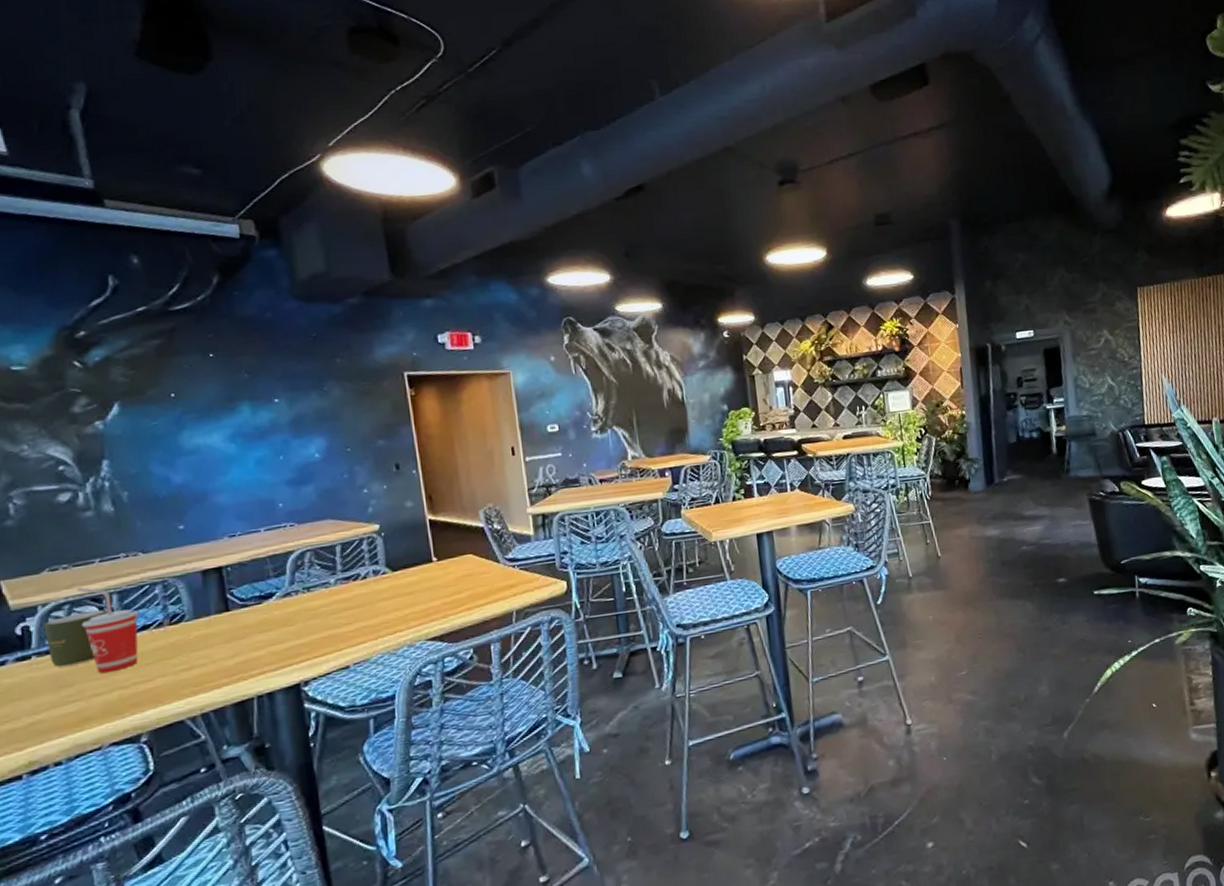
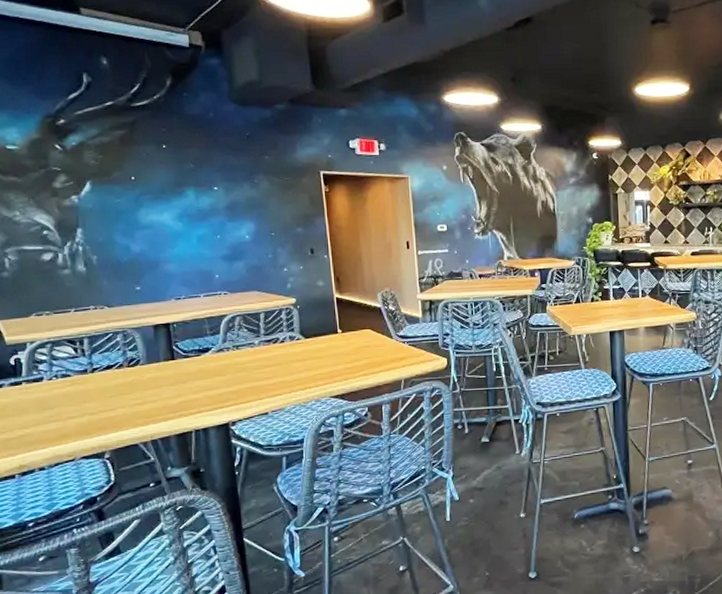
mug: present [43,609,107,668] -> none [31,350,80,393]
beverage cup: present [77,587,139,673] -> none [57,331,105,400]

